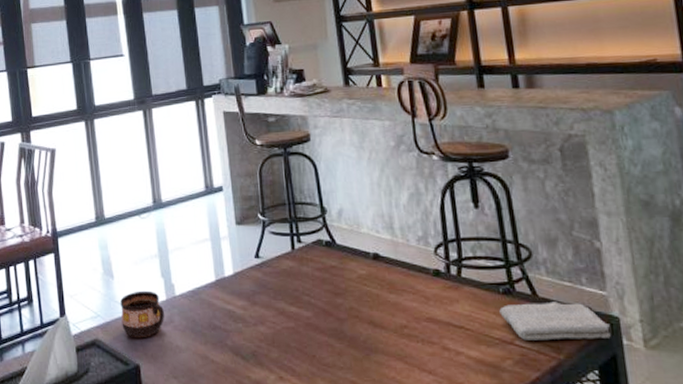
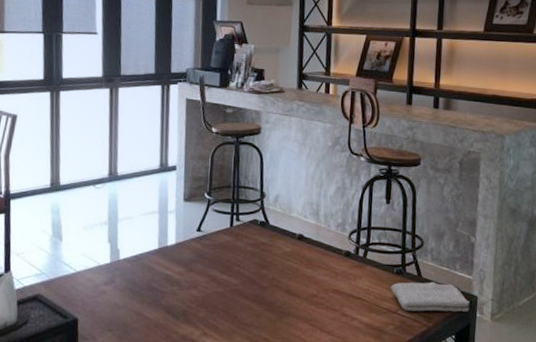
cup: present [120,290,164,338] -> none [65,253,107,295]

